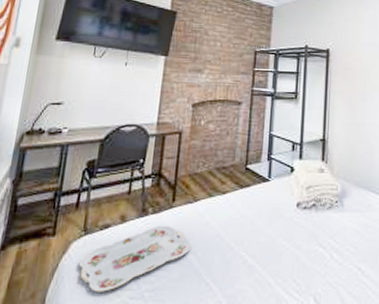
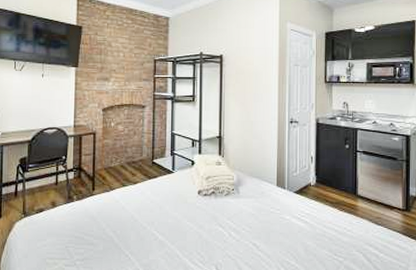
serving tray: present [78,225,192,292] -> none [22,209,111,261]

